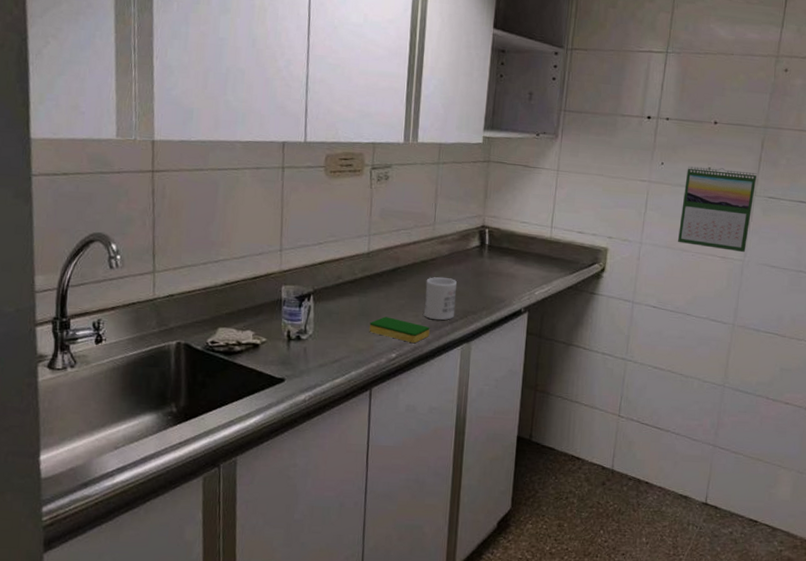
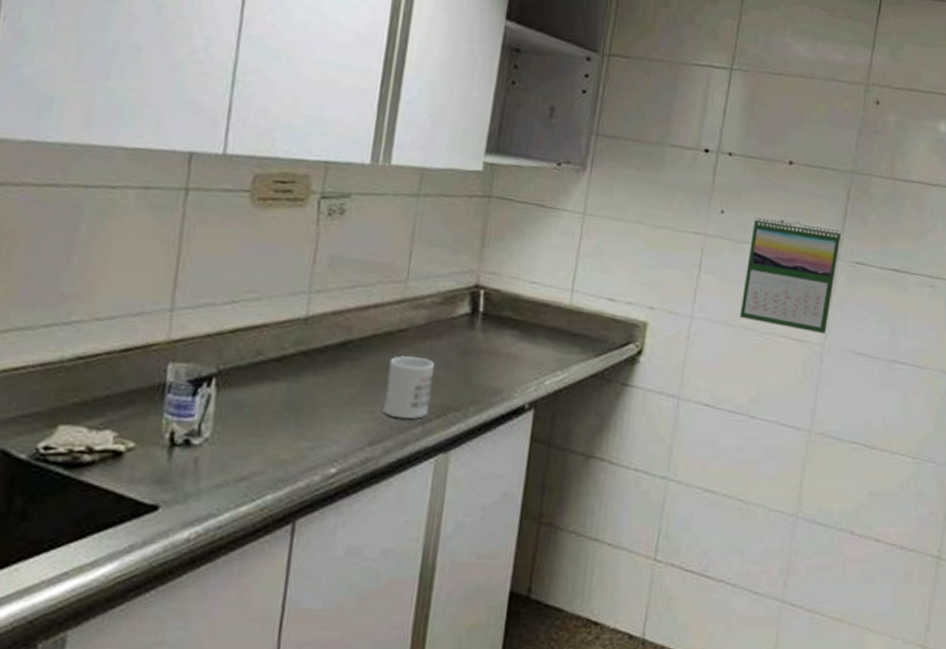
dish sponge: present [369,316,430,344] -> none [298,412,391,453]

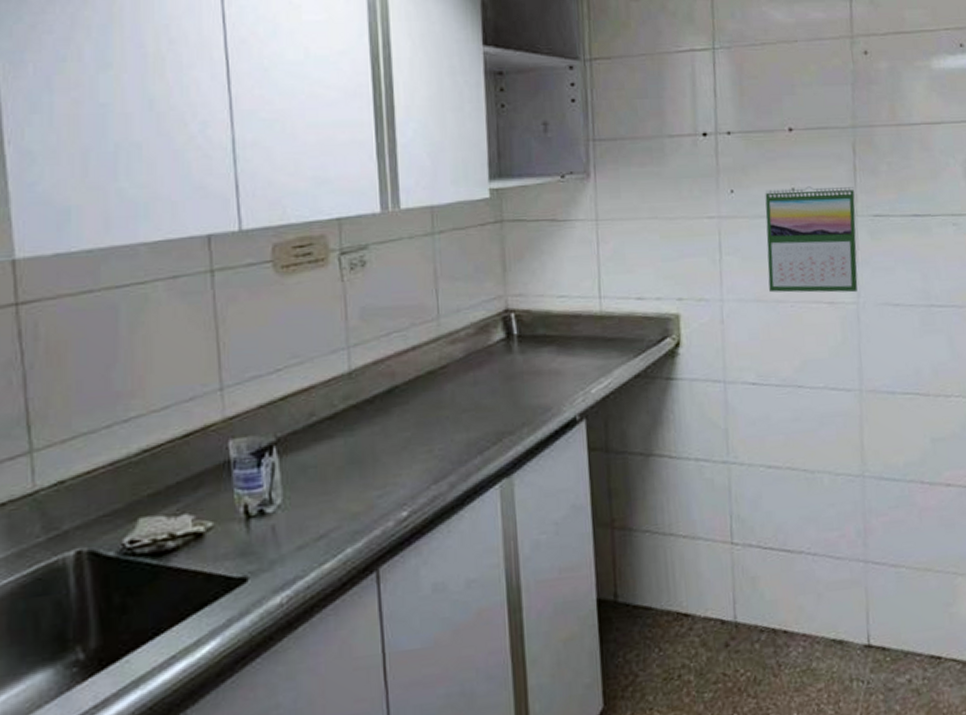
mug: present [383,356,435,420] -> none [437,390,485,453]

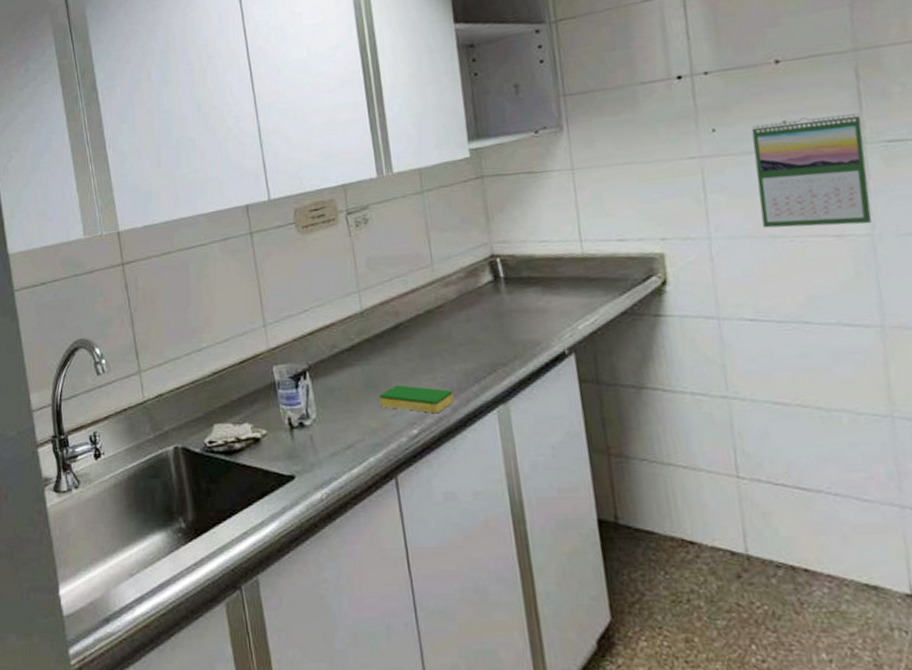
dish sponge: none [364,459,452,492] -> present [379,385,454,414]

